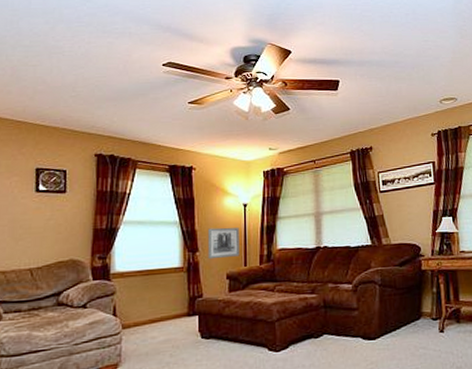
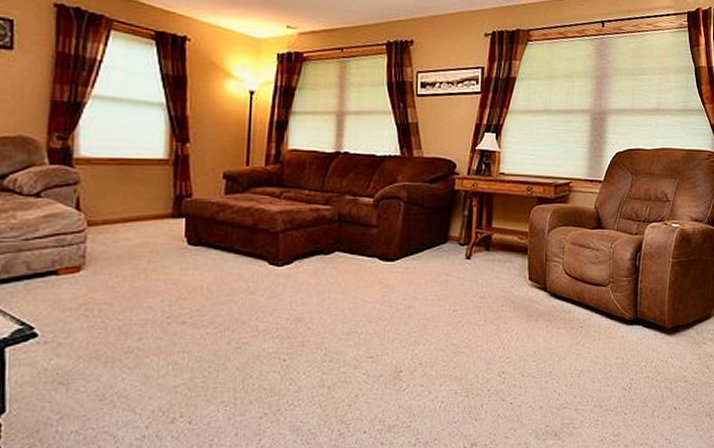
wall art: present [207,227,240,260] -> none [200,116,242,154]

